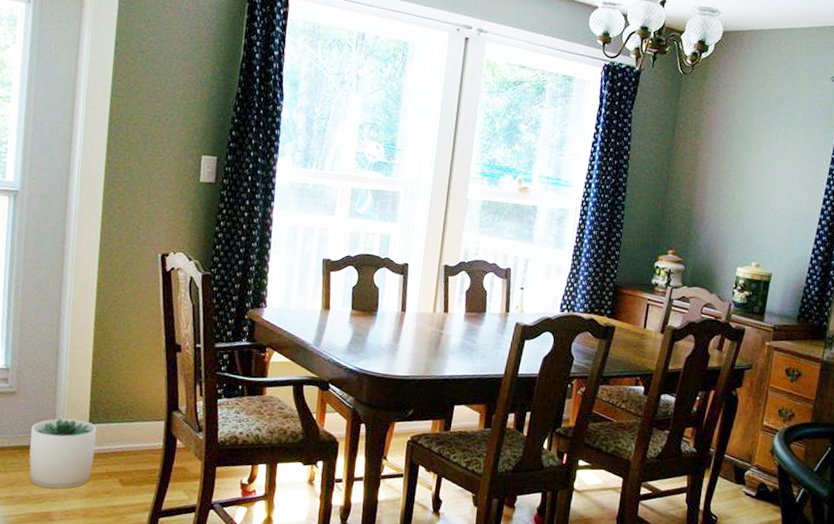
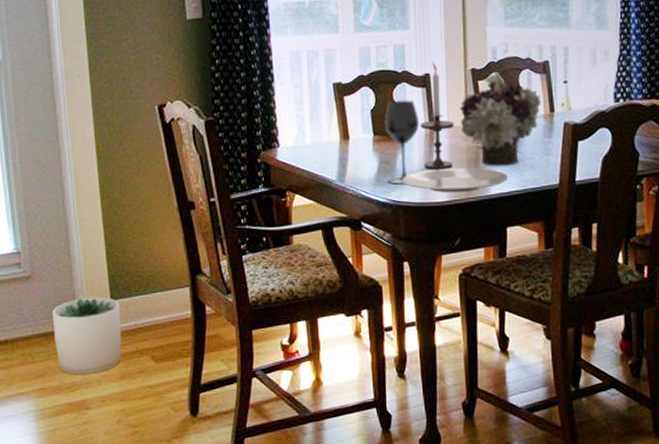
wineglass: none [358,282,393,356] -> present [384,100,419,184]
plate: none [370,346,463,371] -> present [401,167,509,193]
candlestick: none [392,254,423,348] -> present [420,62,455,170]
flower arrangement: none [428,271,500,352] -> present [459,72,541,166]

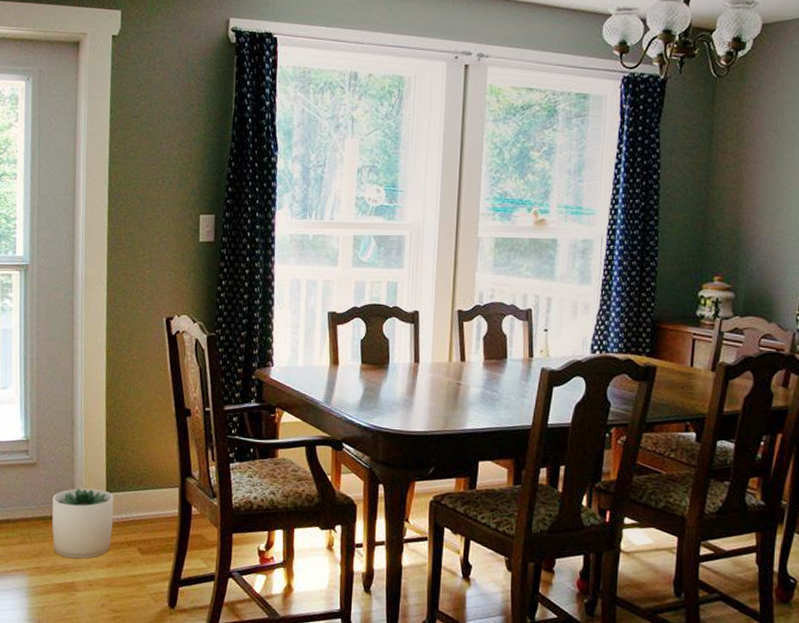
wineglass: present [384,100,419,184] -> none [371,333,405,412]
plate: present [401,167,509,193] -> none [384,400,485,425]
candlestick: present [420,62,455,170] -> none [405,300,438,402]
flower arrangement: present [459,72,541,166] -> none [443,315,521,403]

